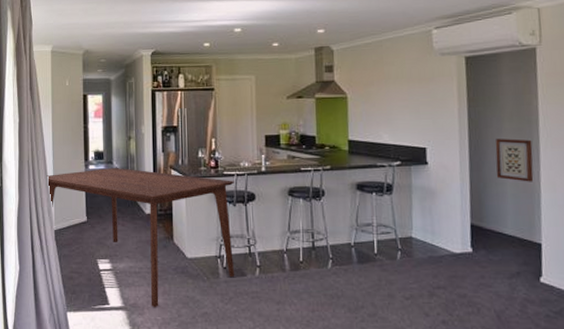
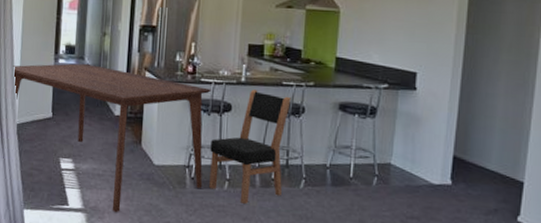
dining chair: none [239,178,311,289] -> present [209,89,291,205]
wall art: present [495,138,534,182] -> none [486,70,528,118]

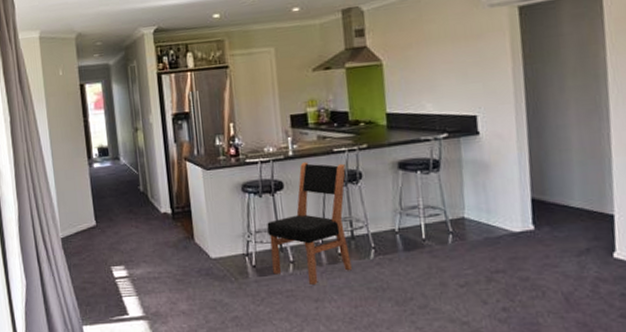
dining table: present [13,63,212,212] -> none [47,163,265,314]

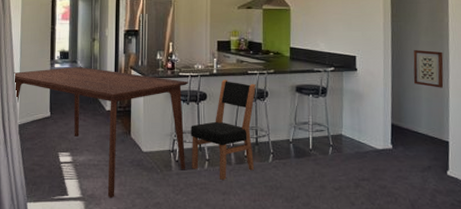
dining table: none [47,163,265,314] -> present [13,66,189,197]
wall art: none [557,97,604,147] -> present [413,50,444,88]

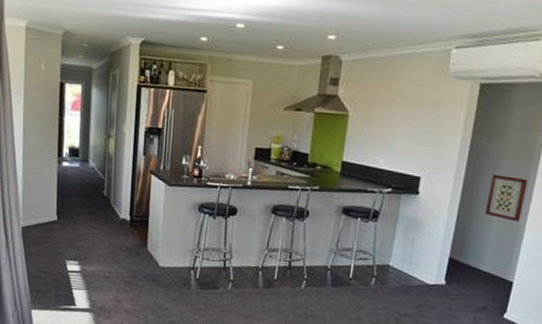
dining table: present [13,66,189,197] -> none [15,166,218,312]
dining chair: present [191,79,256,181] -> none [213,193,296,304]

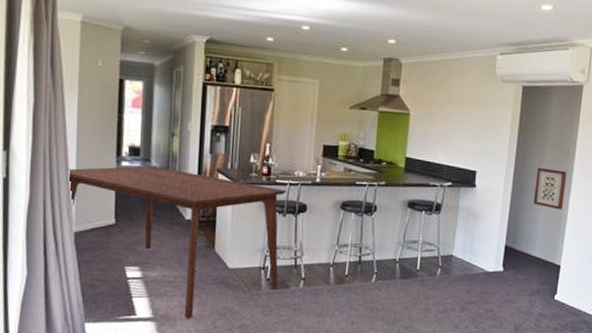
dining table: none [15,166,218,312] -> present [67,165,288,318]

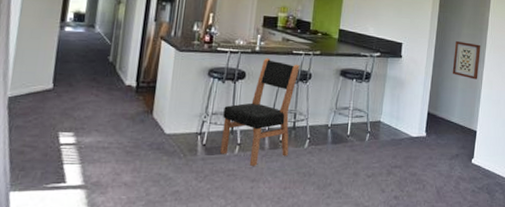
dining table: present [67,165,288,318] -> none [8,31,228,185]
dining chair: none [285,190,364,302] -> present [220,58,300,167]

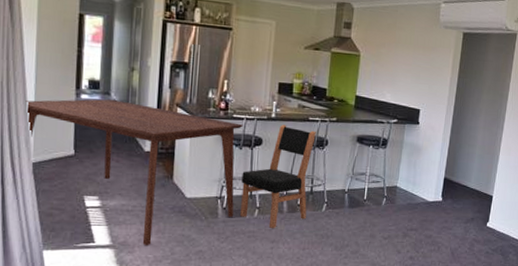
dining table: none [8,31,228,185] -> present [25,99,244,245]
wall art: present [452,41,481,80] -> none [470,108,501,146]

